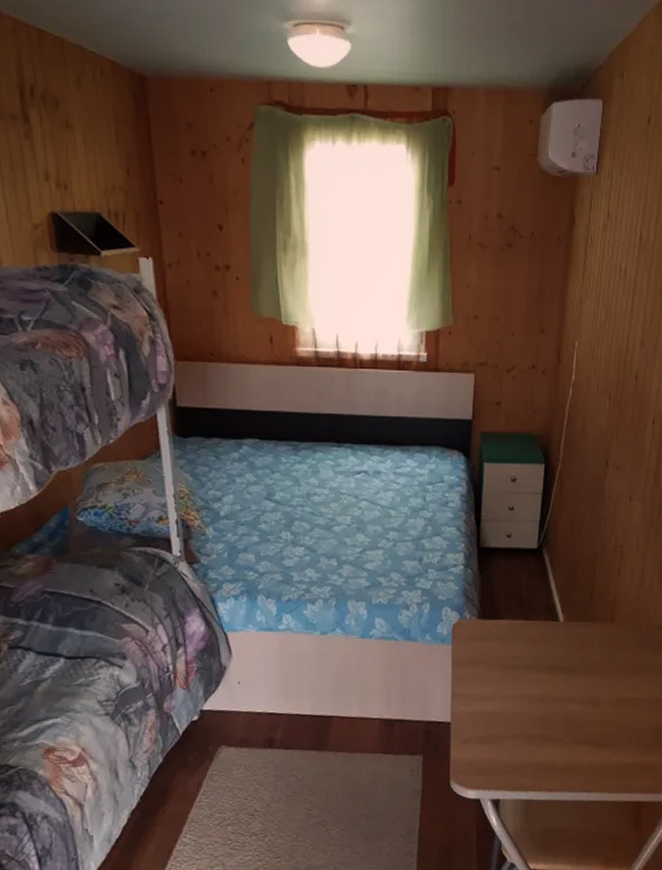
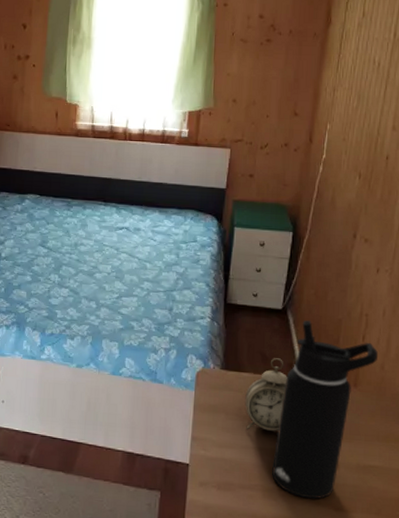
alarm clock: none [504,601,546,679] -> present [245,358,287,432]
water bottle: none [535,557,633,740] -> present [272,320,378,499]

